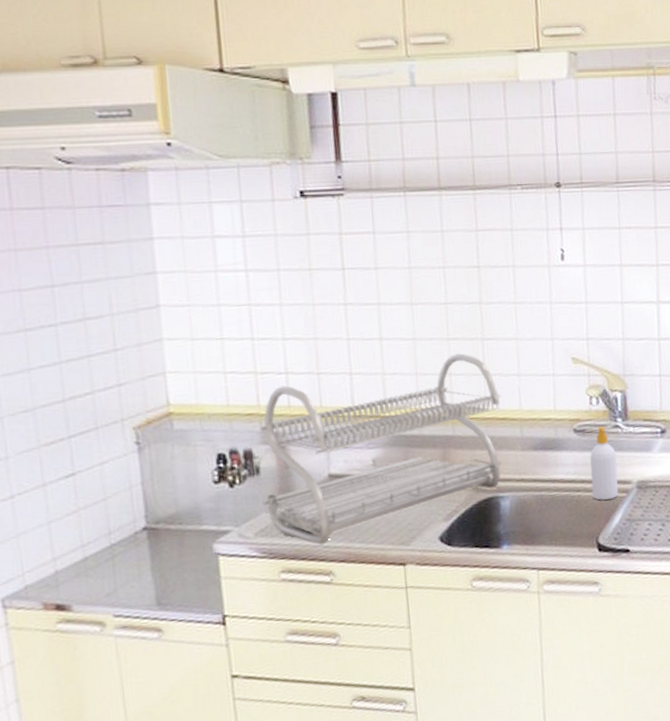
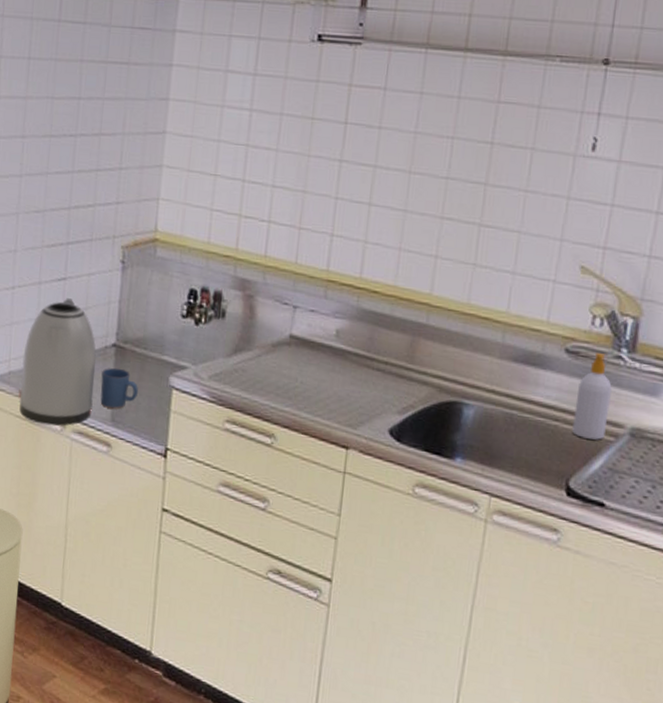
kettle: none [39,493,134,632] -> present [19,298,96,427]
mug: none [136,549,182,594] -> present [100,367,138,410]
dish rack: present [258,353,502,545] -> none [222,234,489,405]

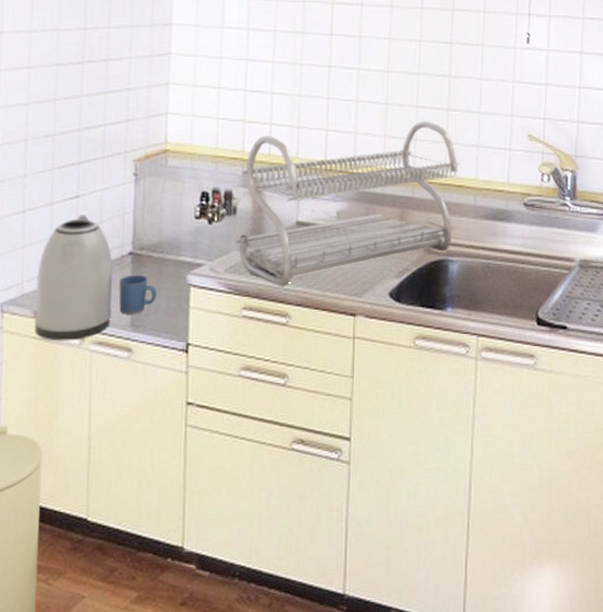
dish rack: none [222,234,489,405] -> present [235,121,460,287]
soap bottle: present [572,353,612,440] -> none [536,203,562,275]

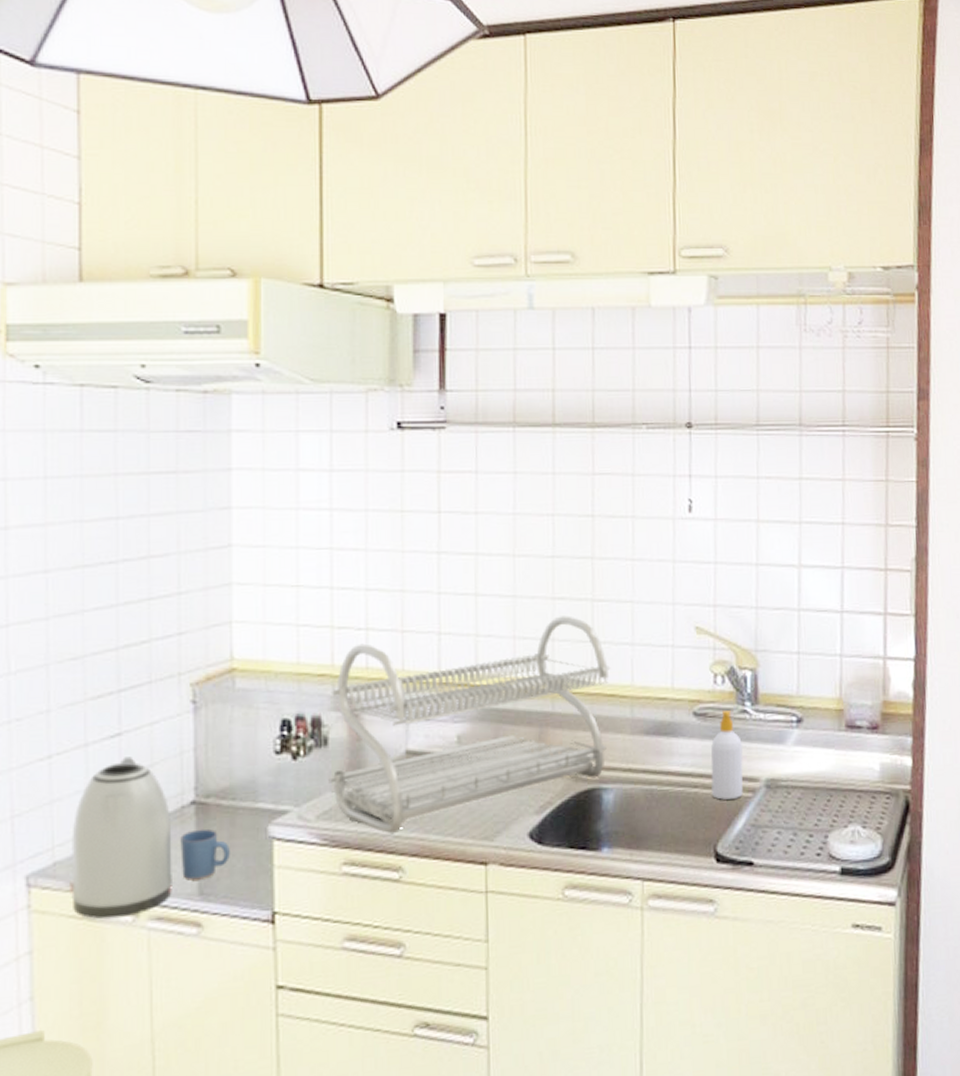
soap bottle: none [536,203,562,275] -> present [710,711,743,800]

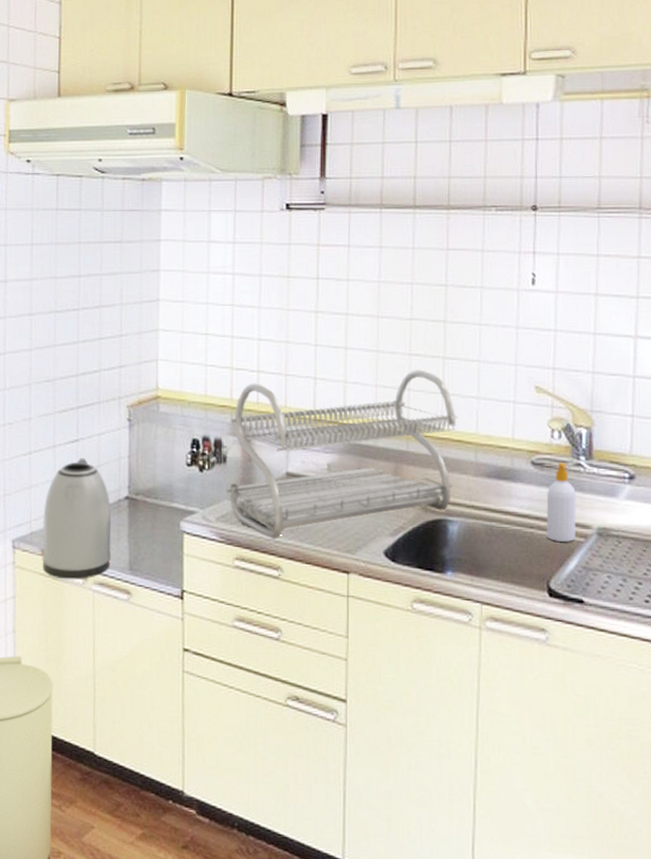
mug: present [180,828,230,880] -> none [117,519,152,558]

